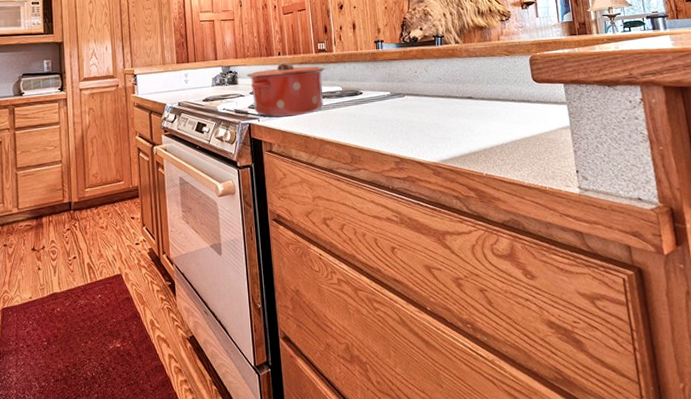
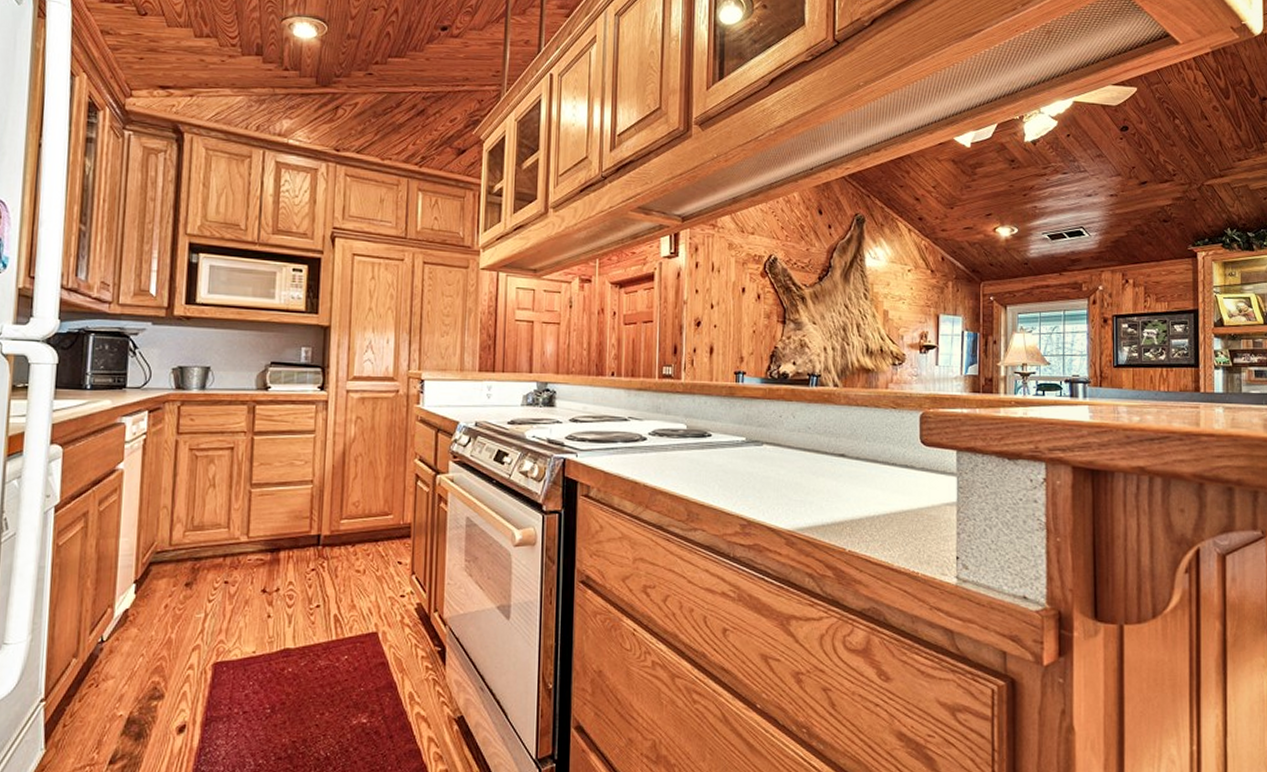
casserole: present [246,61,325,118] -> none [567,384,669,455]

